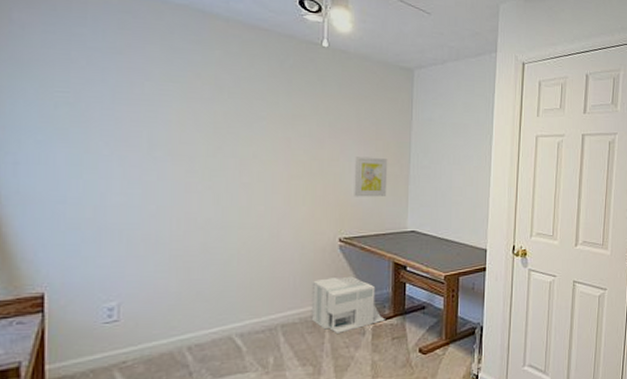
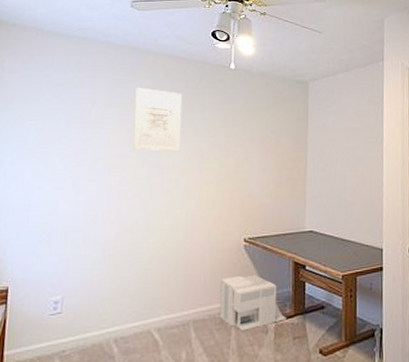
wall art: none [201,60,264,140] -> present [132,87,183,152]
wall art: present [354,157,388,197] -> none [257,162,287,200]

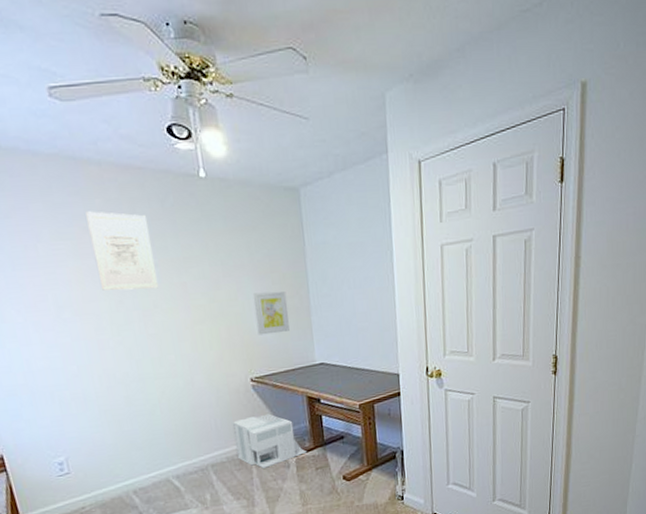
wall art: none [257,162,287,200] -> present [252,291,290,336]

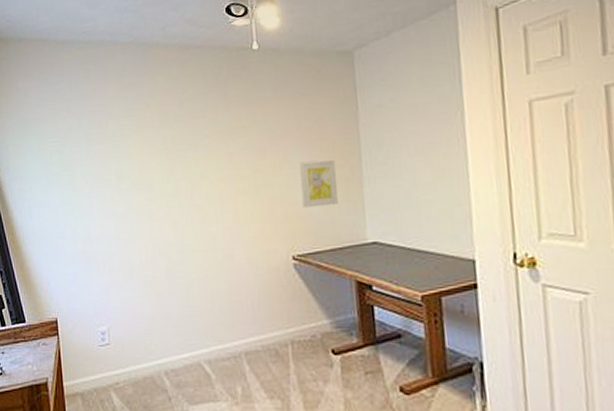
wall art: present [86,211,158,291] -> none [150,89,206,162]
architectural model: present [232,414,307,469] -> none [270,298,354,364]

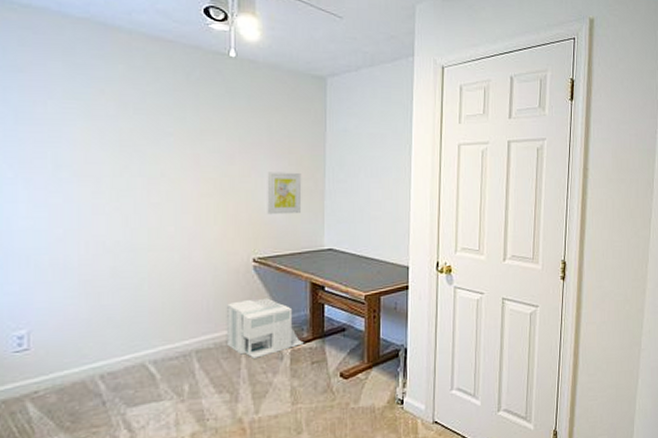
architectural model: none [270,298,354,364] -> present [226,298,304,359]

